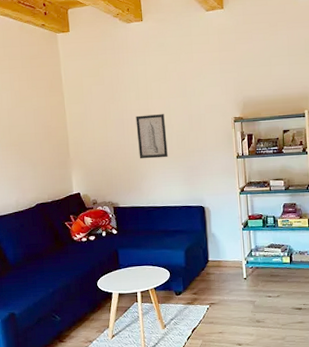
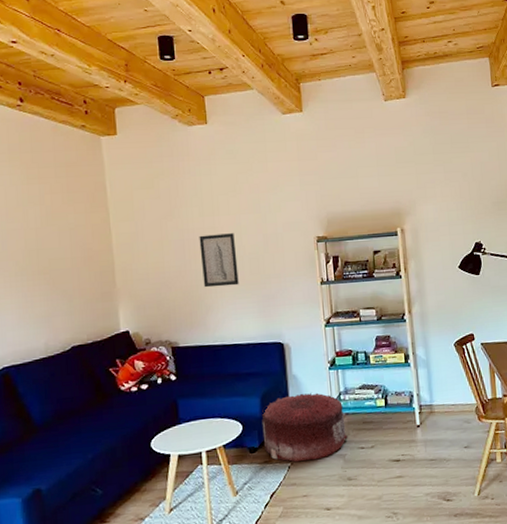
pouf: none [185,248,257,305] -> present [261,392,348,463]

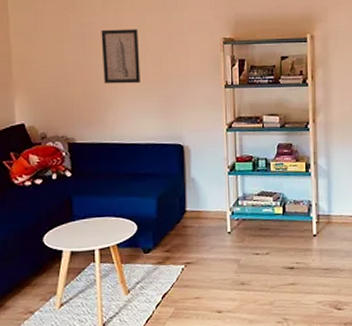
pouf: present [261,392,348,463] -> none [157,196,243,265]

